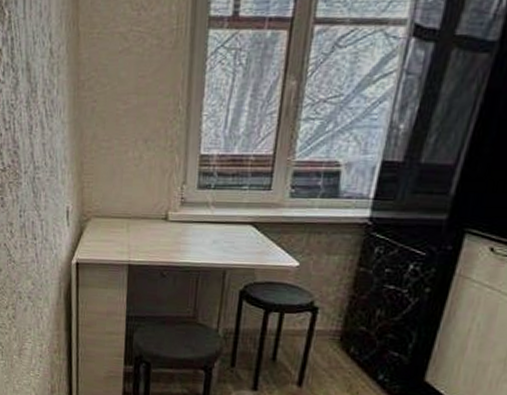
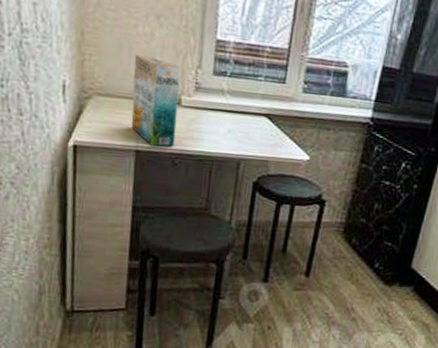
cereal box: none [123,177,167,261] -> present [131,54,181,147]

